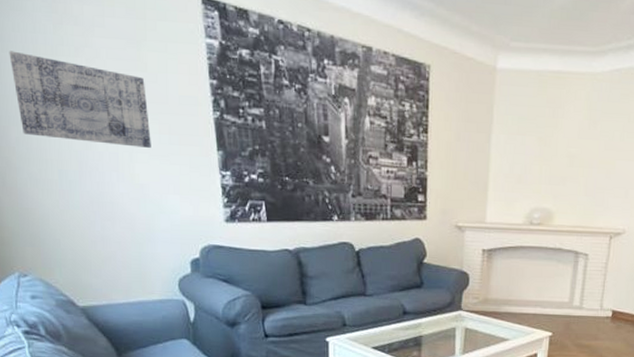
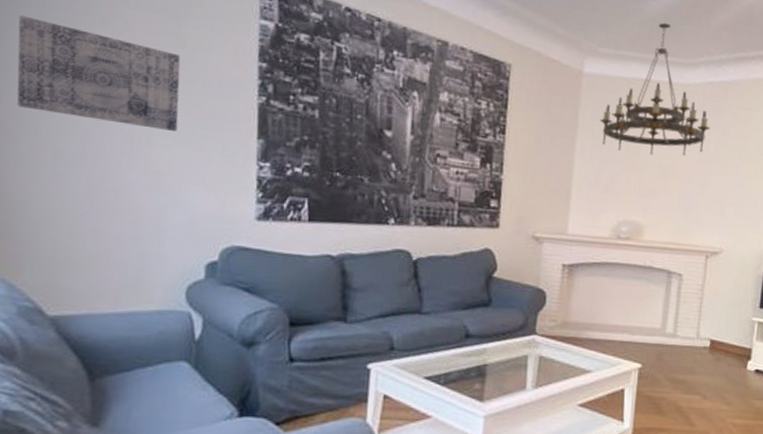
chandelier: none [513,10,617,145] -> present [600,22,711,156]

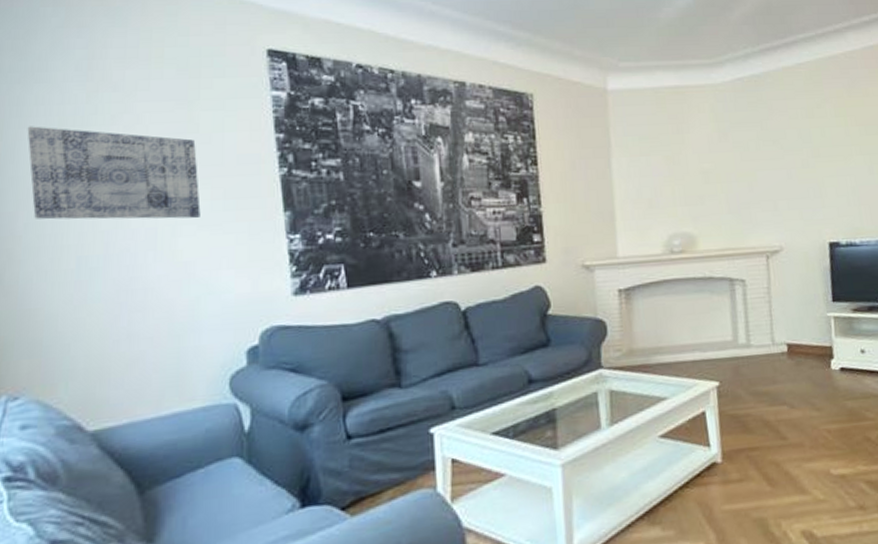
chandelier: present [600,22,711,156] -> none [633,26,748,162]

